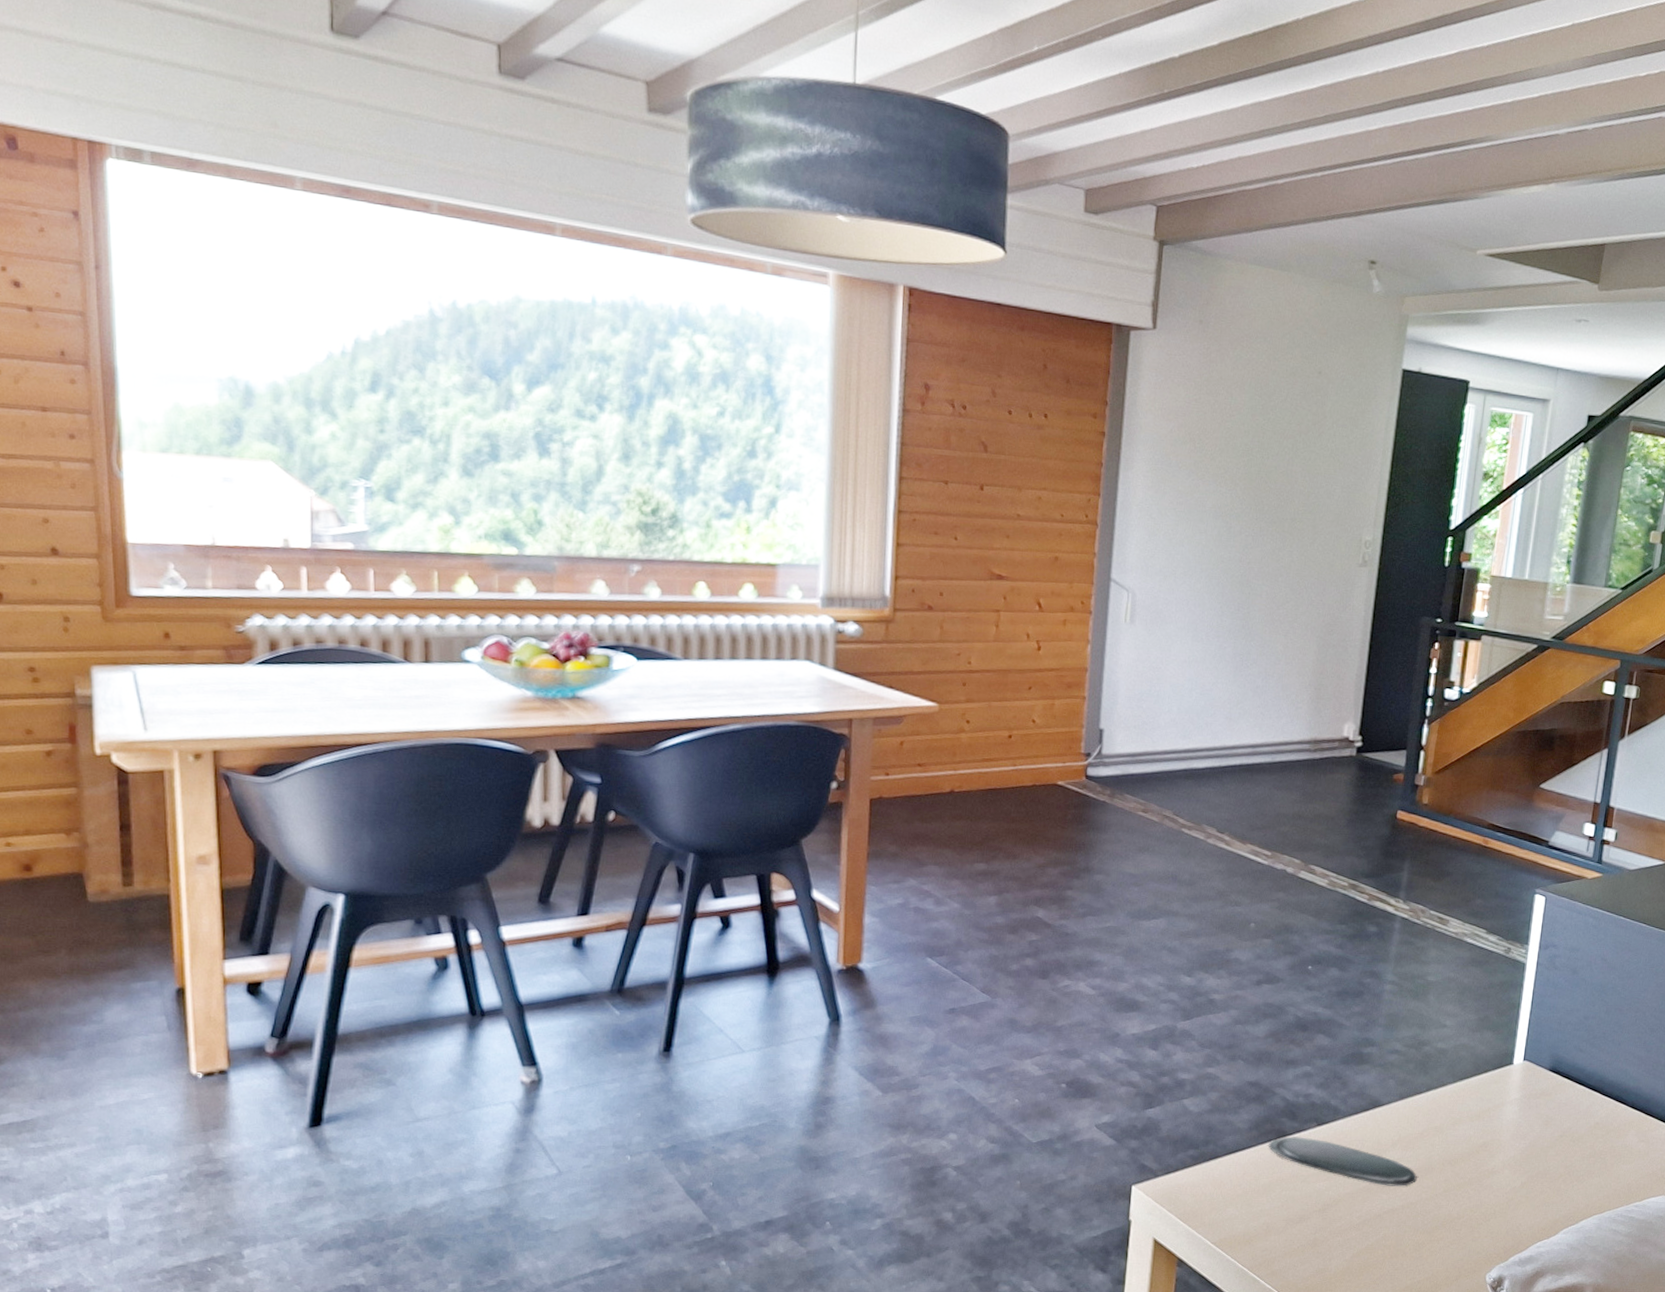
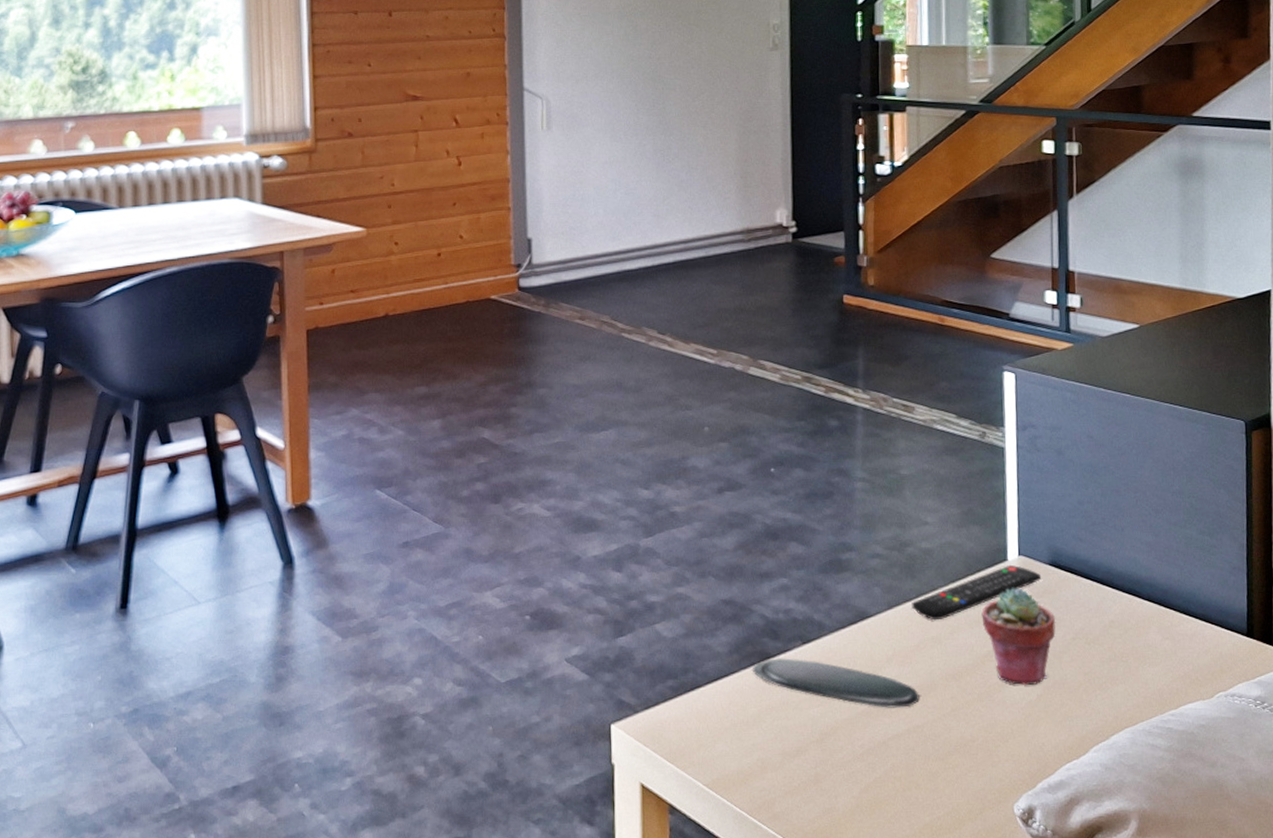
remote control: none [1421,1068,1541,1113] -> present [911,564,1042,621]
potted succulent: none [1482,1088,1548,1174] -> present [981,588,1056,686]

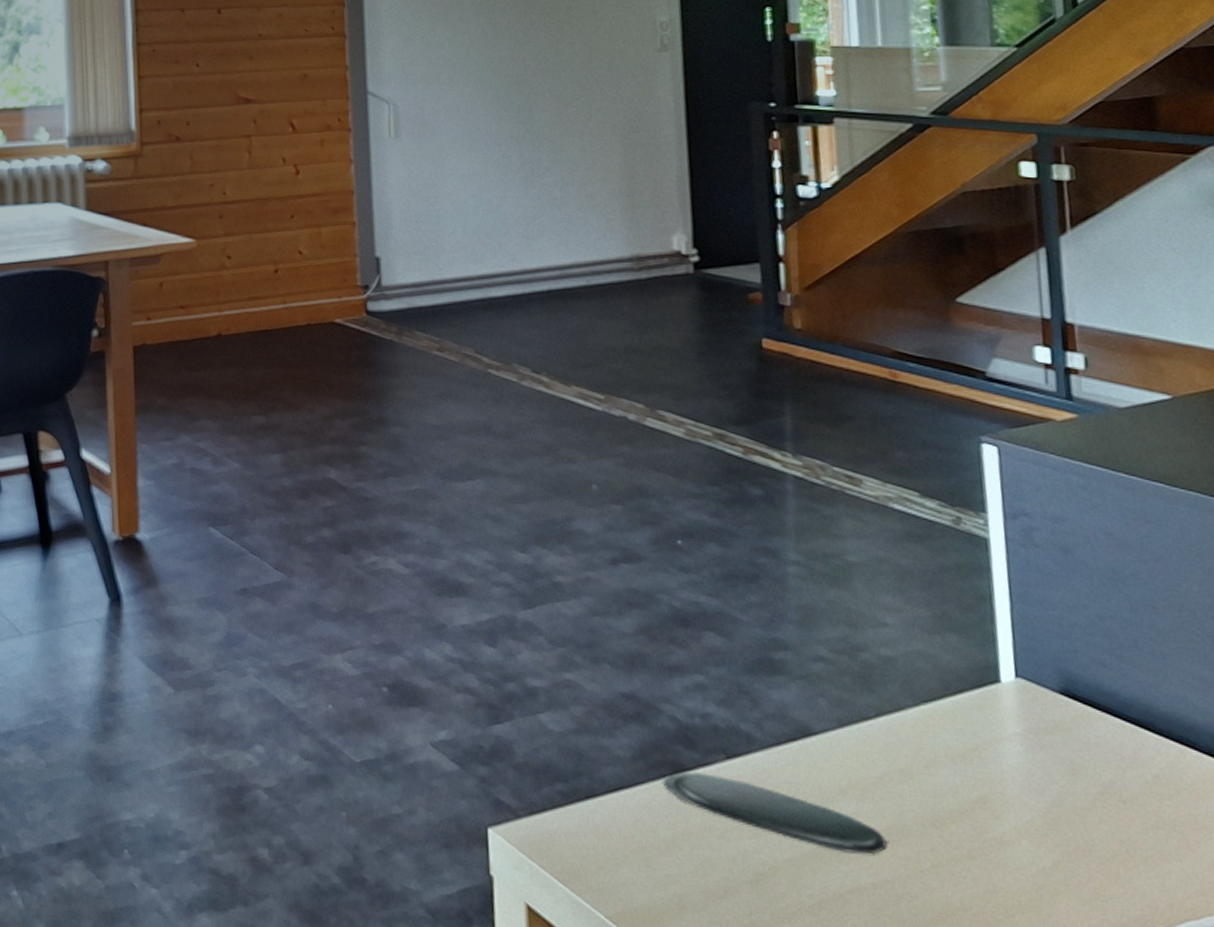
remote control: present [911,564,1042,621] -> none [870,687,1051,749]
potted succulent: present [981,588,1056,686] -> none [967,718,1075,847]

